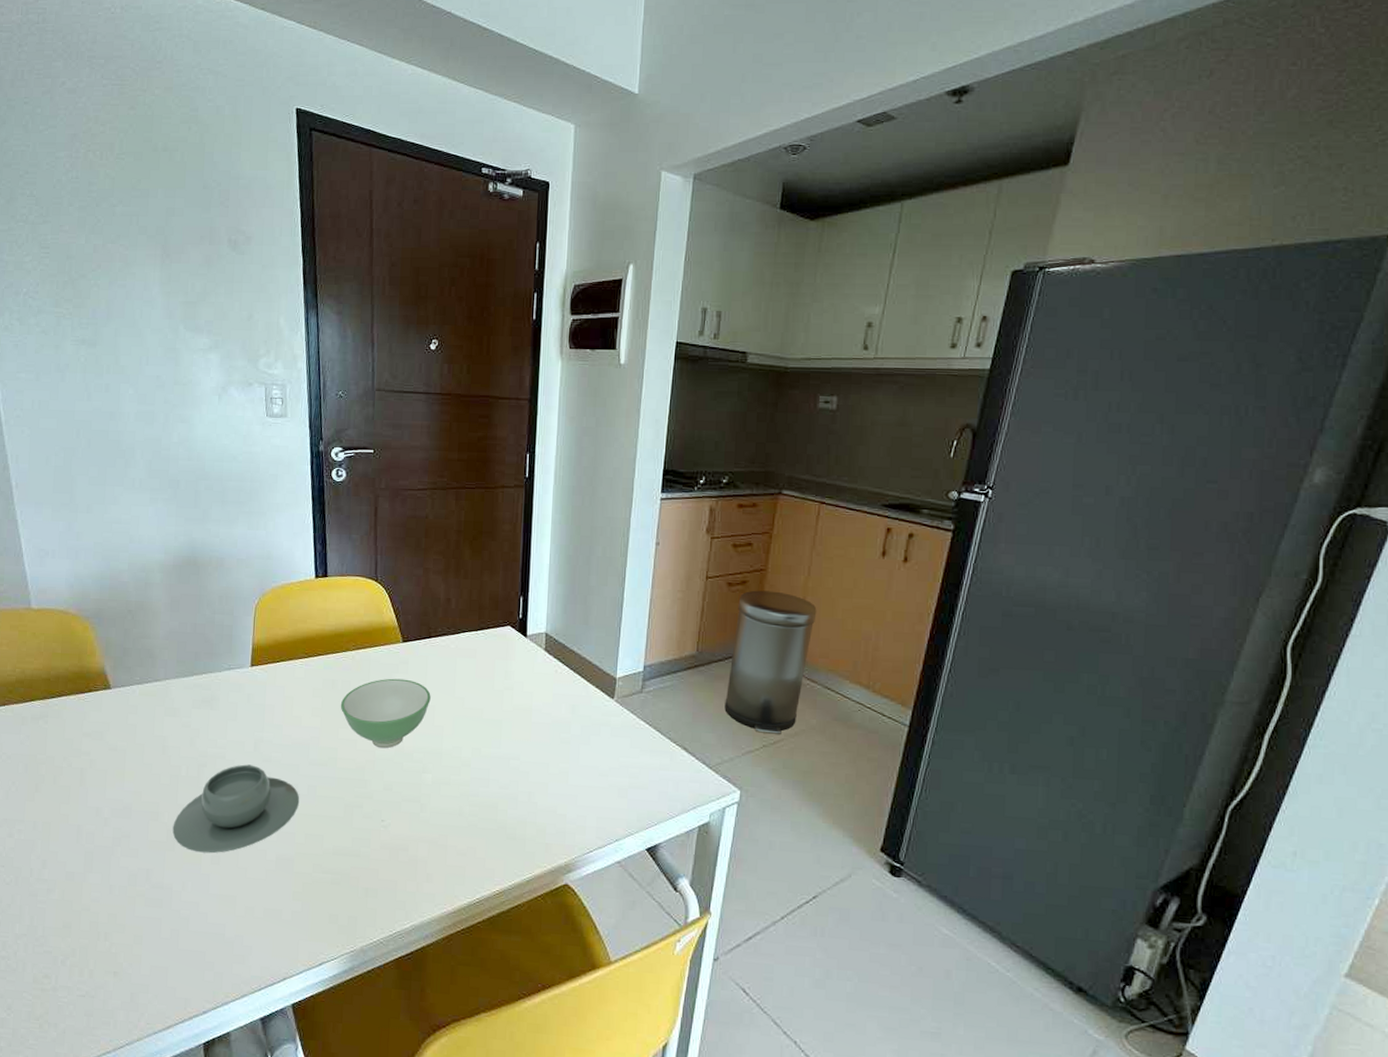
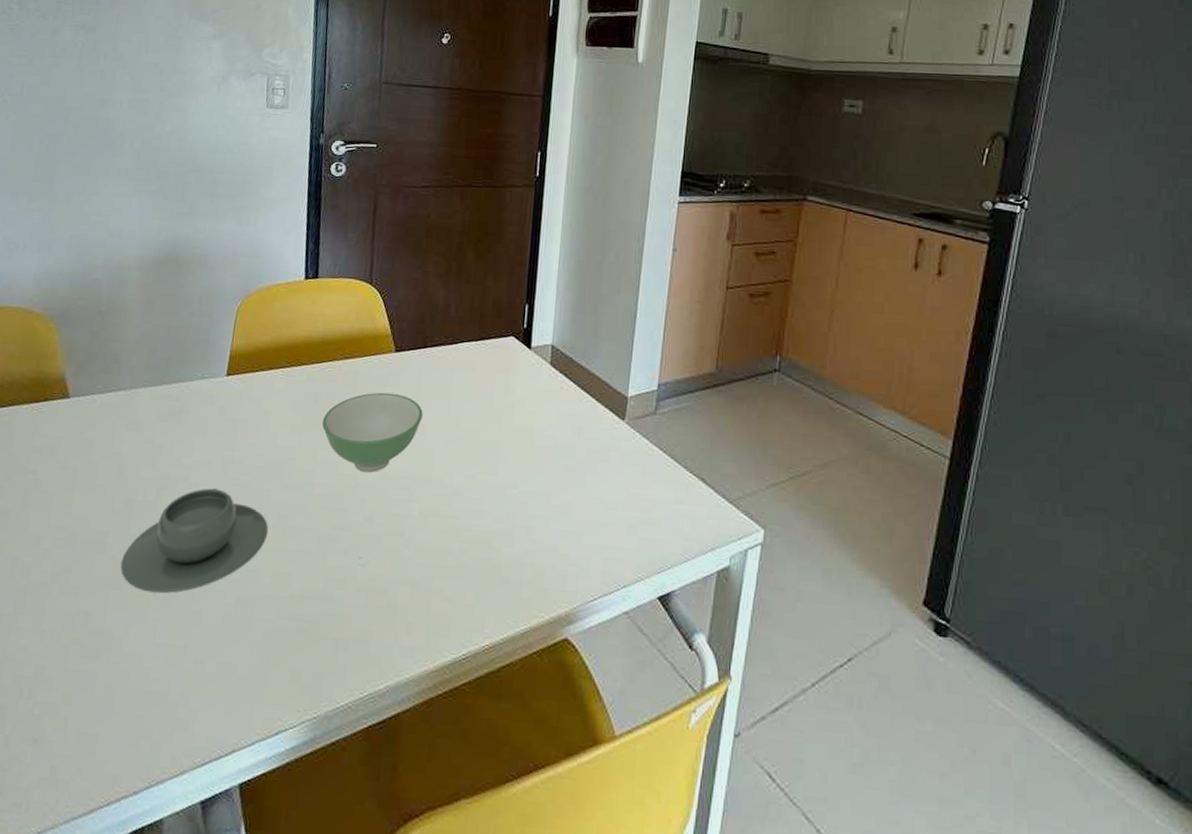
pedal bin: present [724,590,817,735] -> none [746,302,846,466]

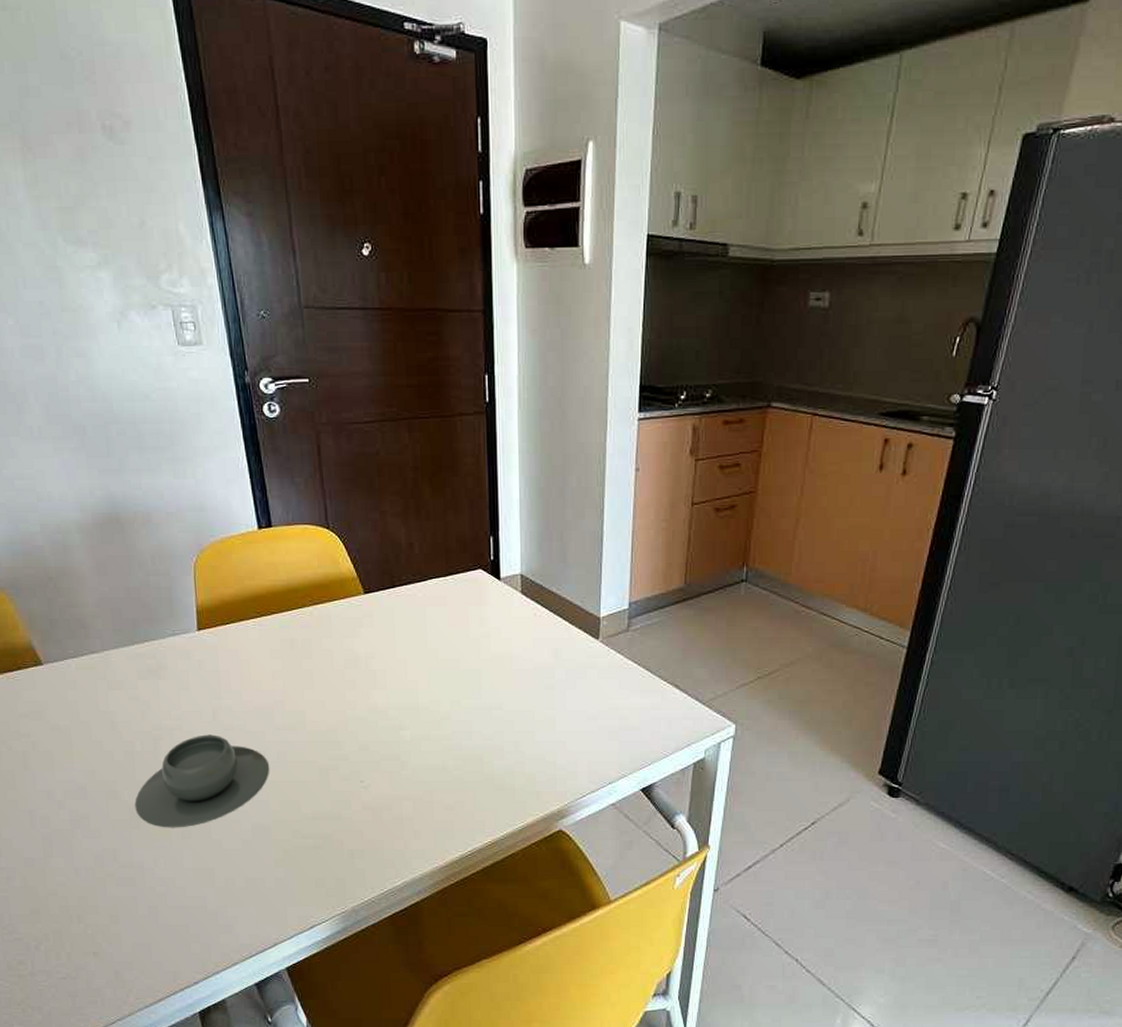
bowl: present [322,392,423,473] -> none [302,633,401,708]

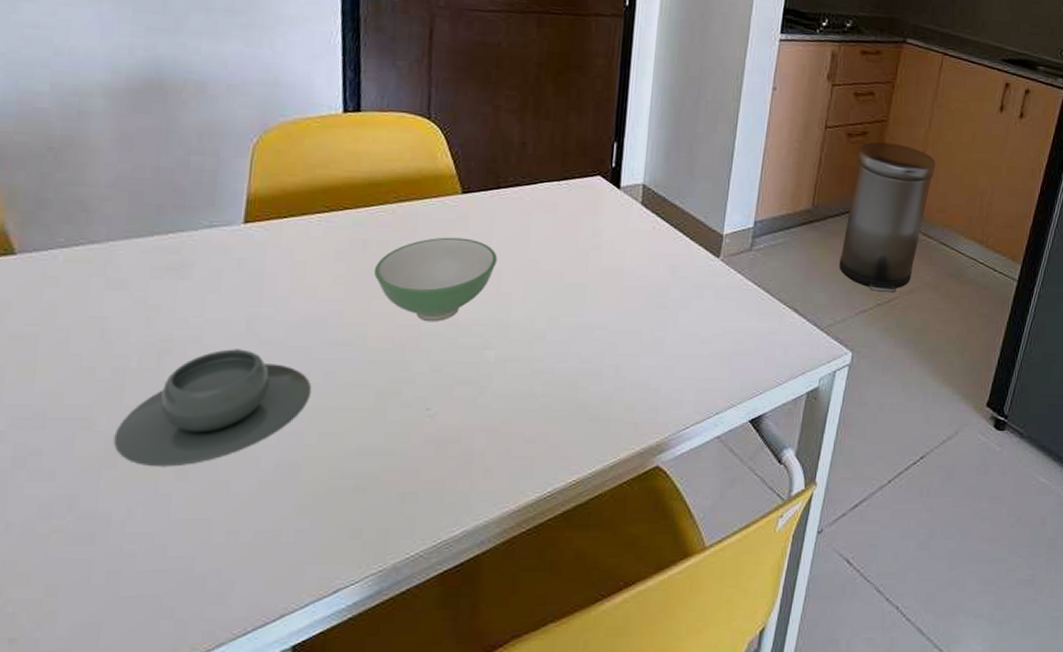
bowl: none [302,633,401,708] -> present [373,237,497,322]
pedal bin: none [716,514,811,666] -> present [839,142,936,293]

